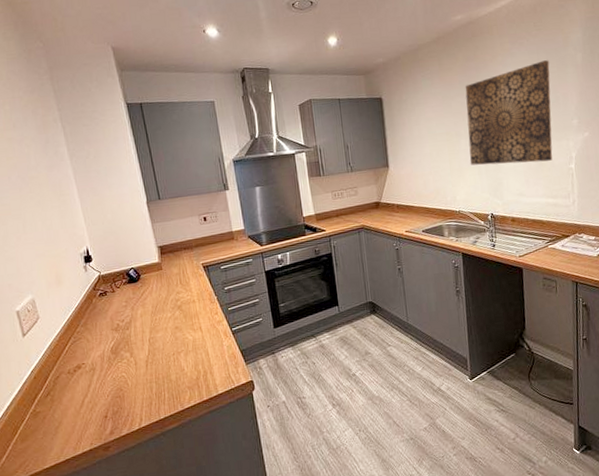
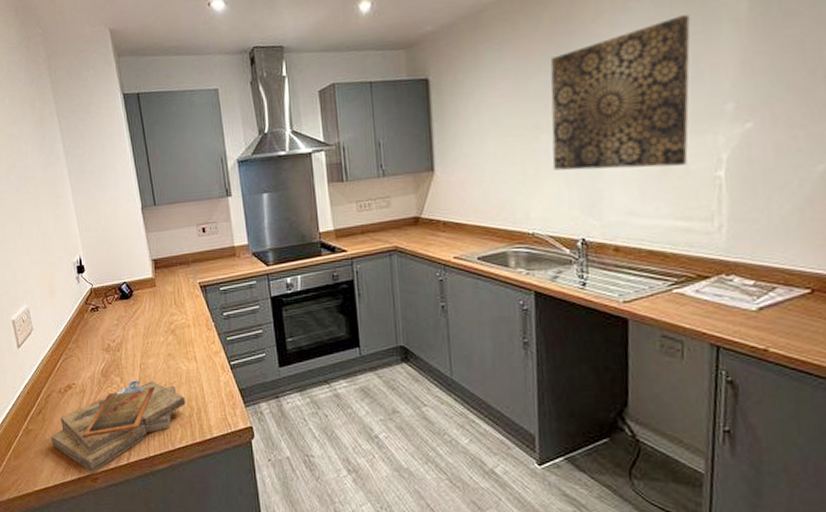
clipboard: none [60,352,193,443] -> present [50,380,186,473]

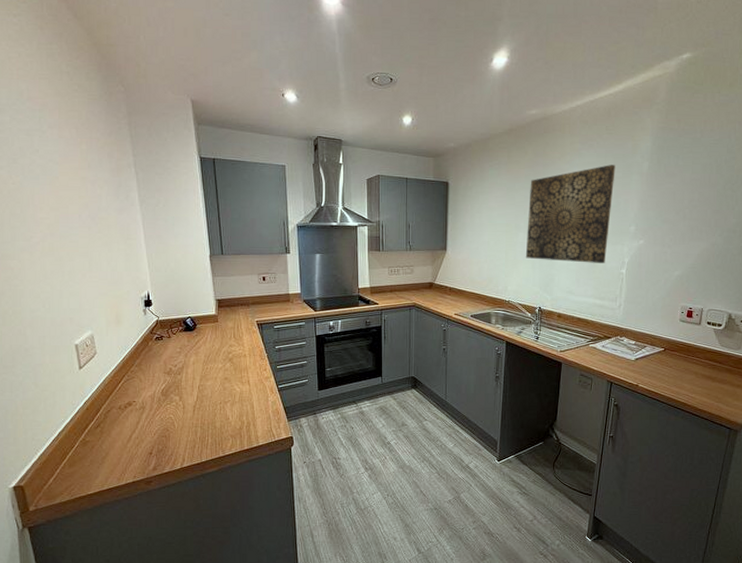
clipboard: present [50,380,186,473] -> none [108,399,238,477]

